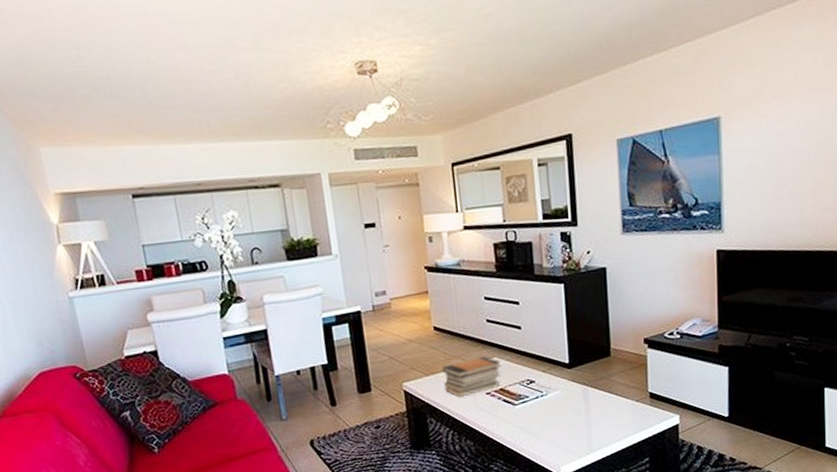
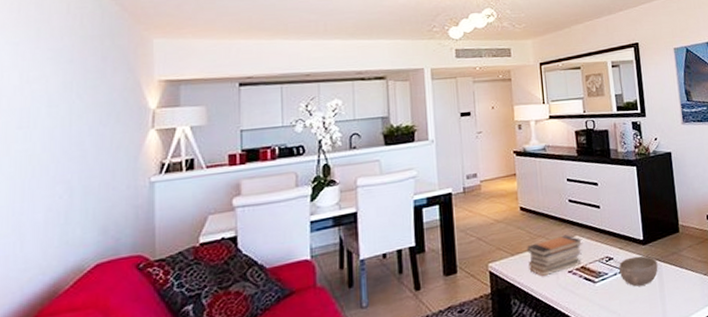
bowl: none [541,379,585,410] -> present [619,255,658,287]

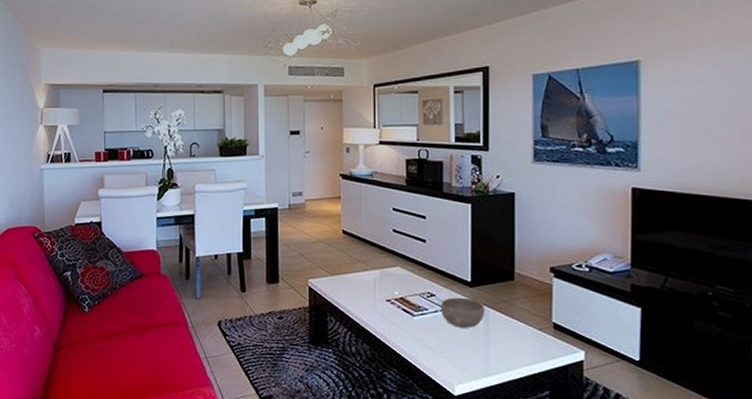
book stack: present [527,234,583,277] -> none [347,264,404,301]

